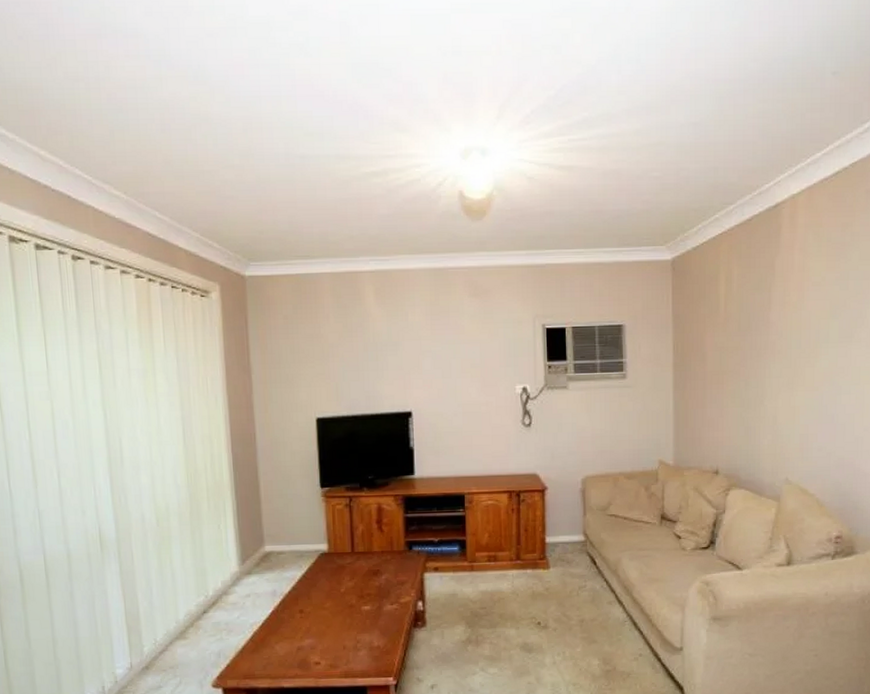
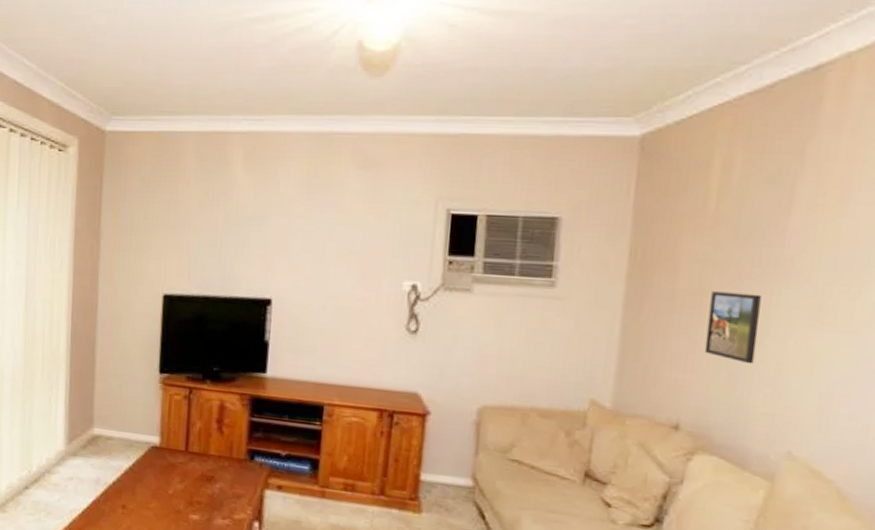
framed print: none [728,369,760,420] -> present [704,291,761,364]

